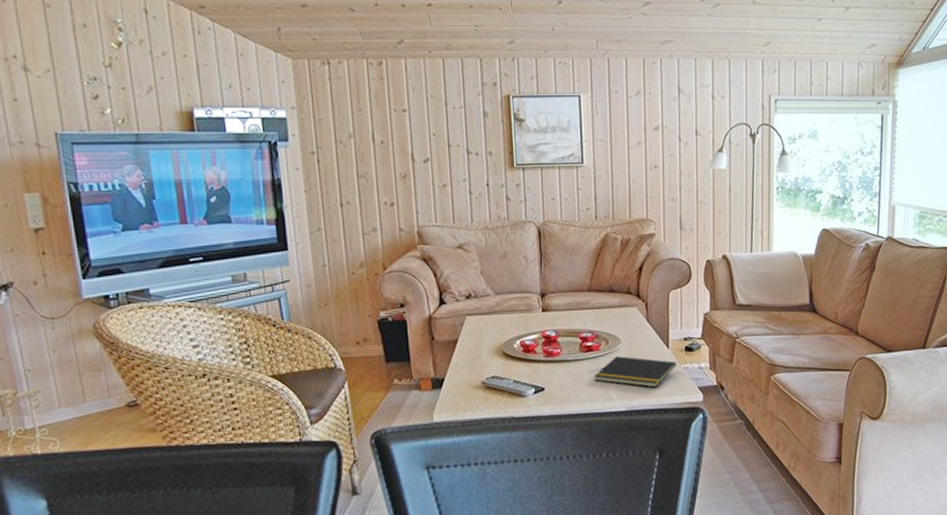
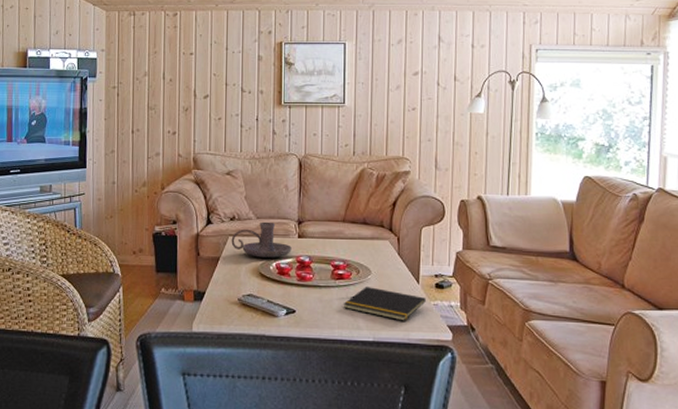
candle holder: none [469,297,536,336] -> present [231,221,292,258]

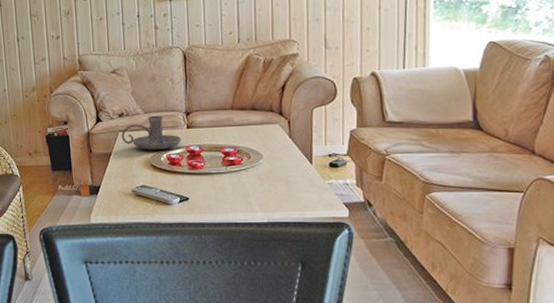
notepad: present [343,287,426,321] -> none [235,170,320,202]

